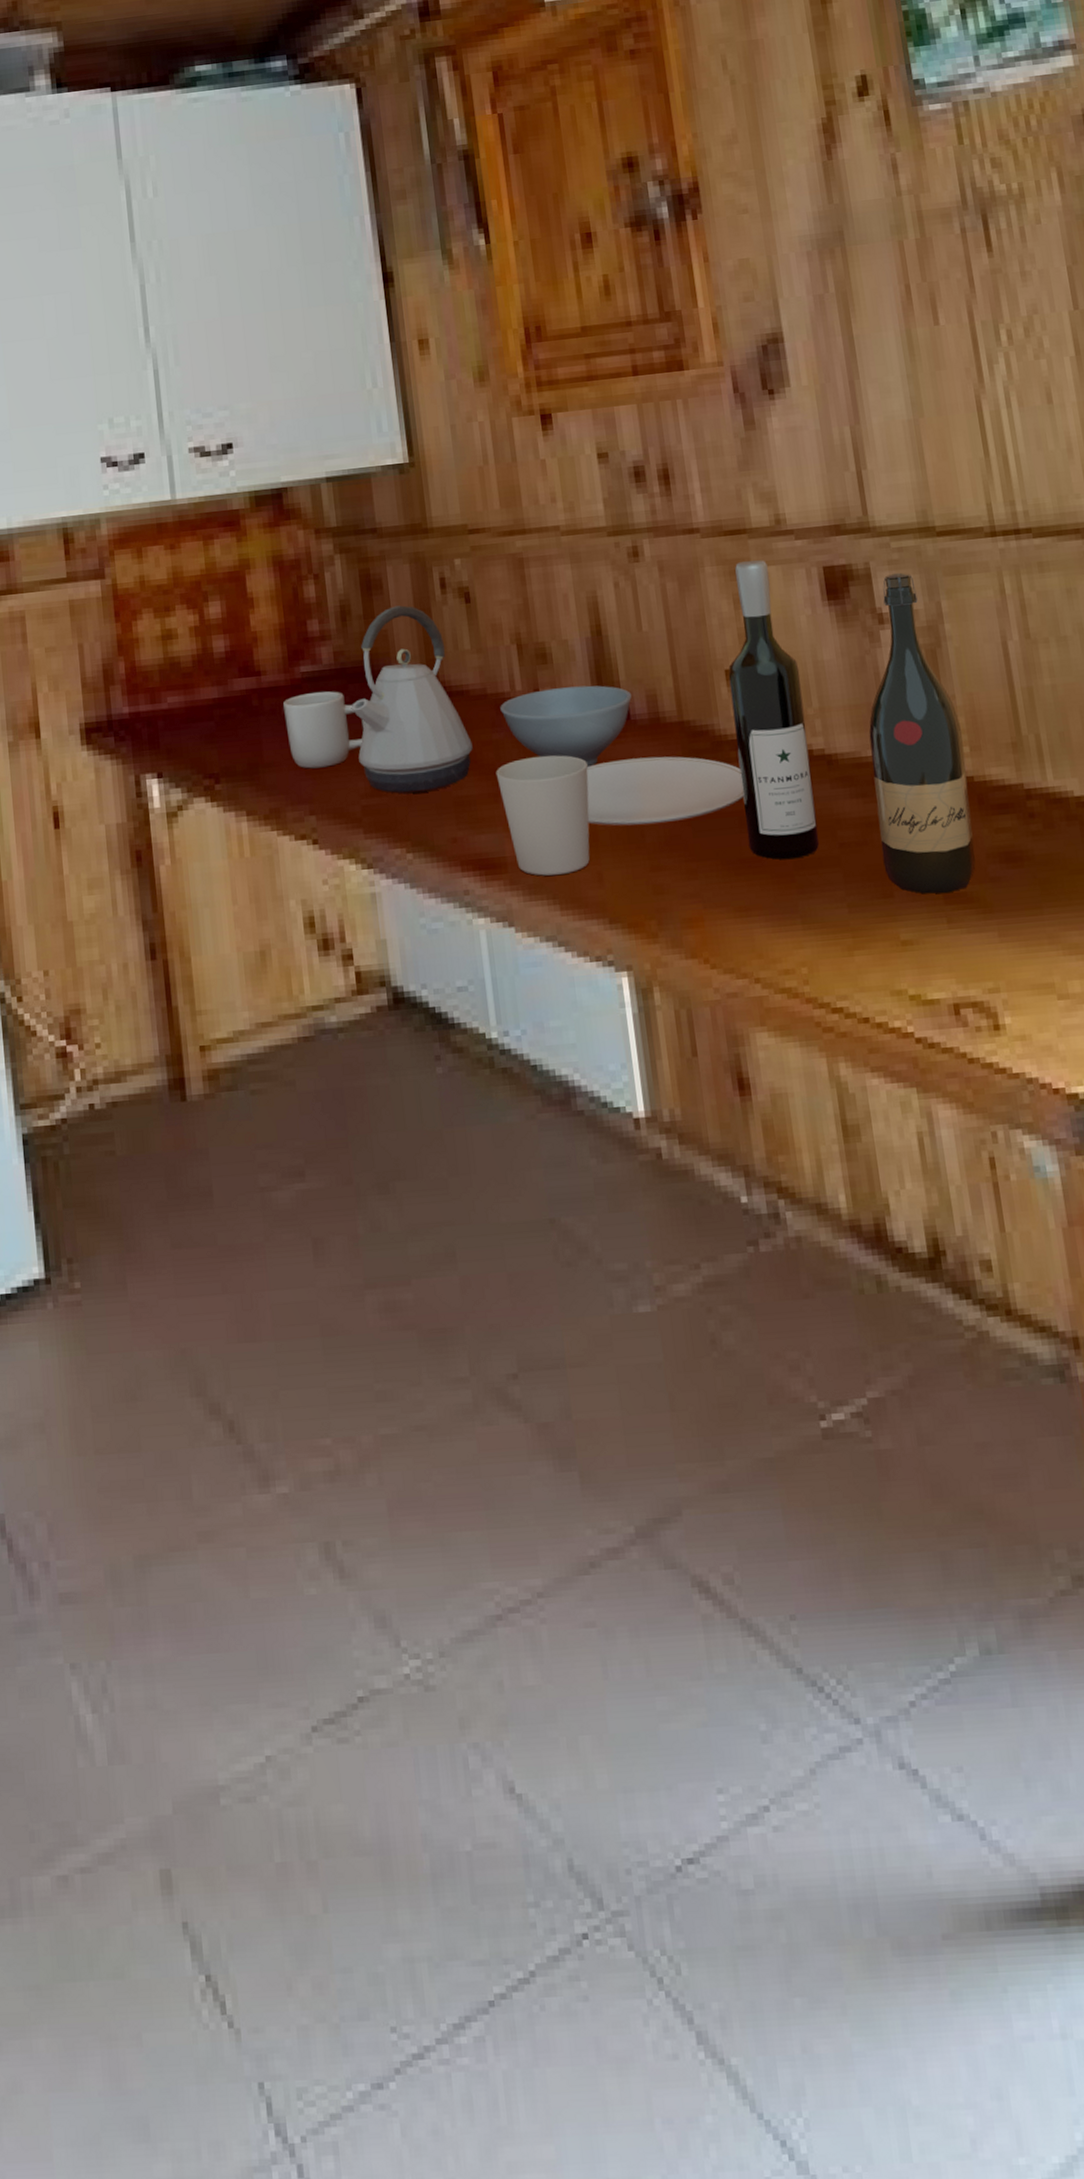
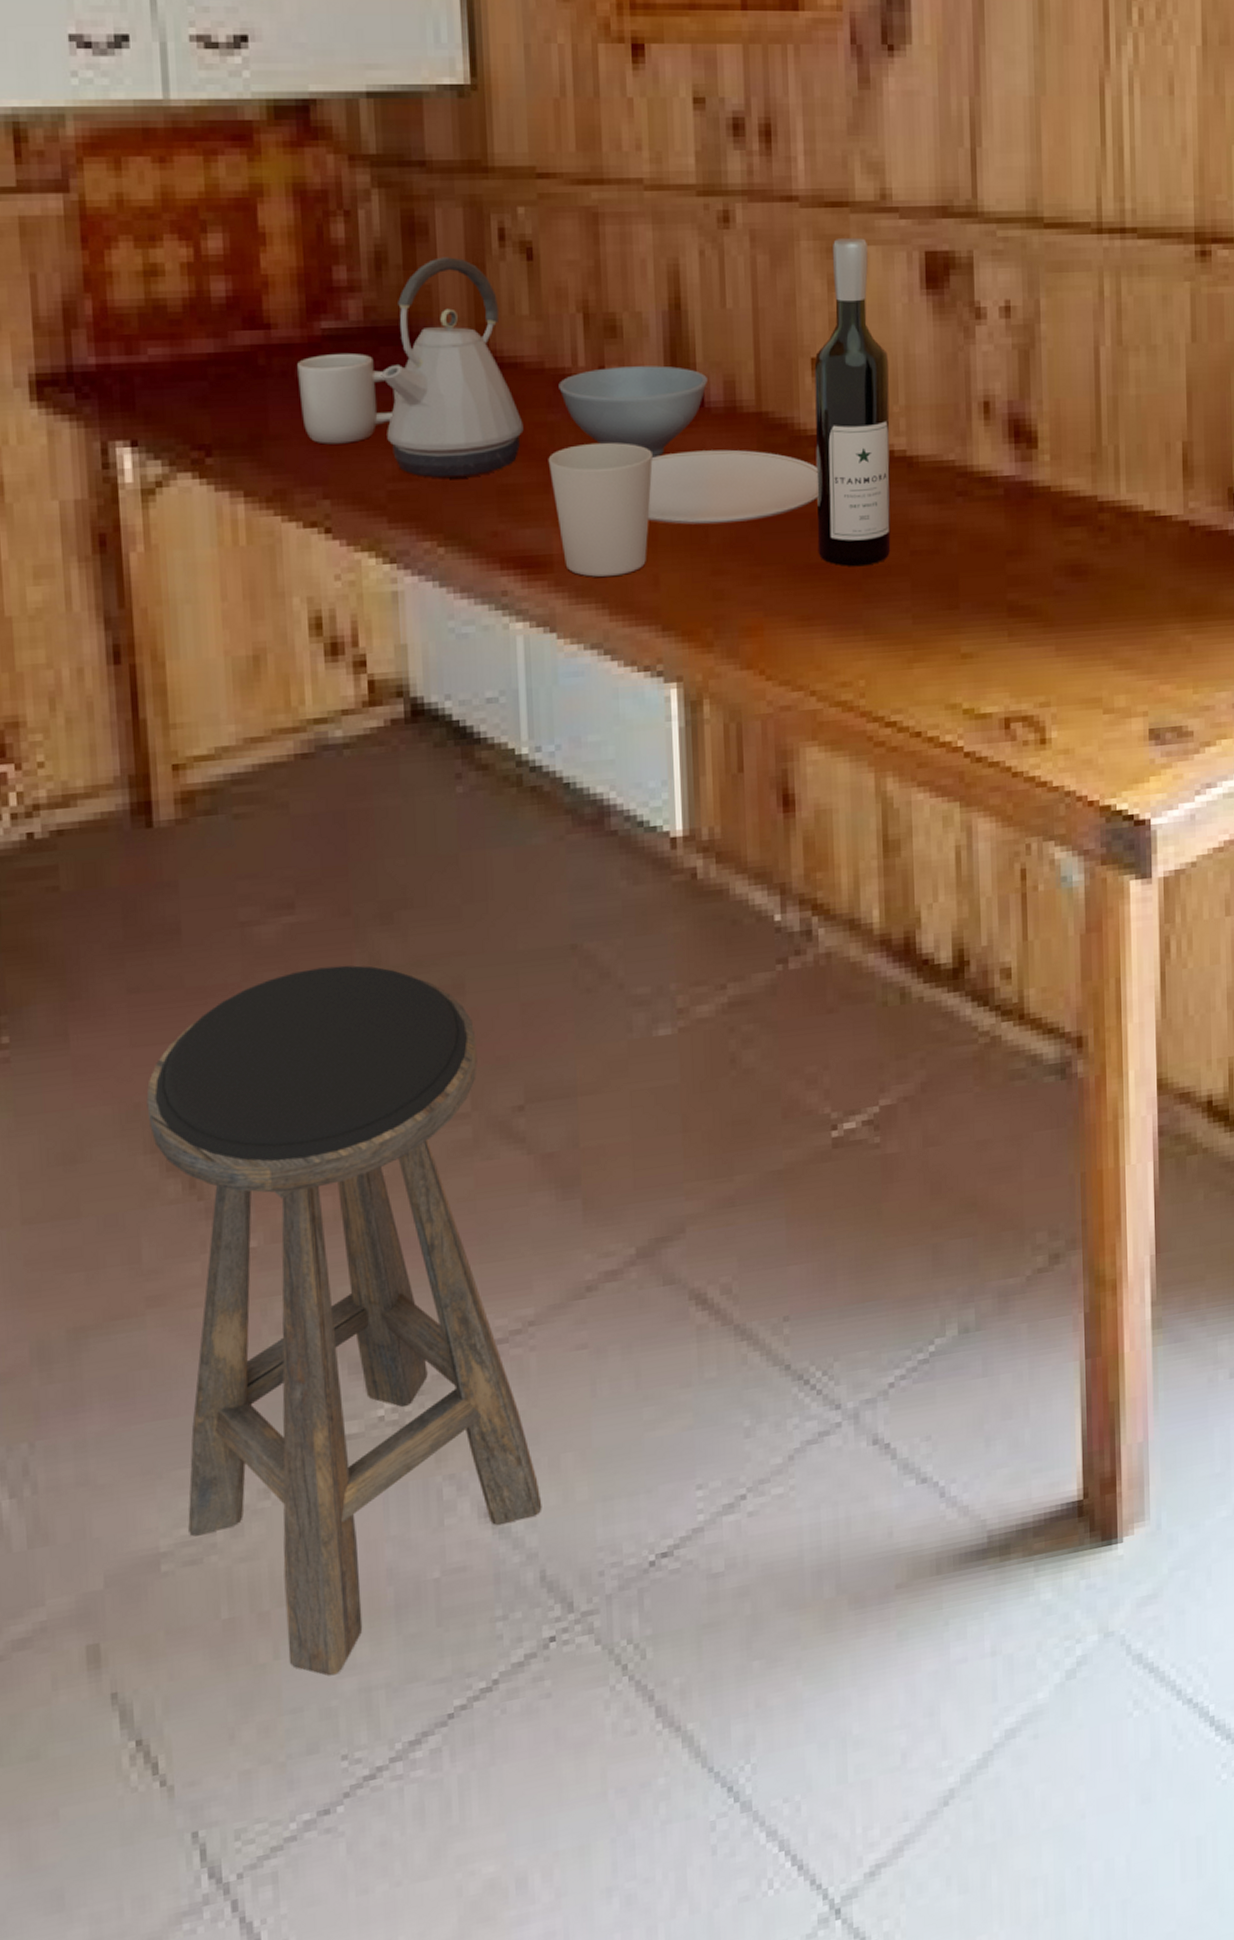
stool: none [190,1230,565,1939] -> present [146,965,542,1676]
wine bottle: present [869,572,976,894] -> none [952,264,1045,606]

